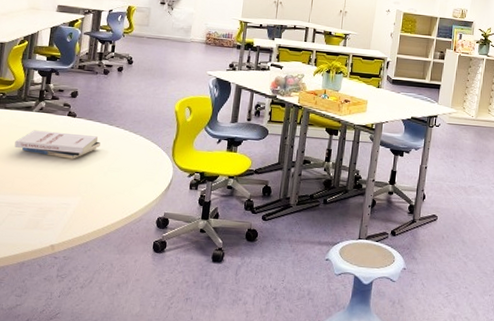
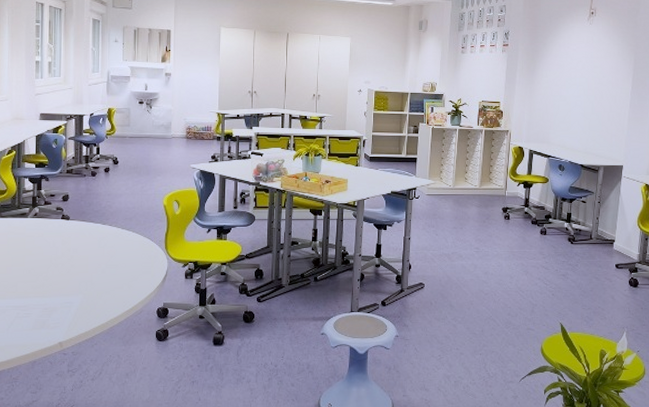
books: present [14,130,100,159] -> none [14,235,95,260]

